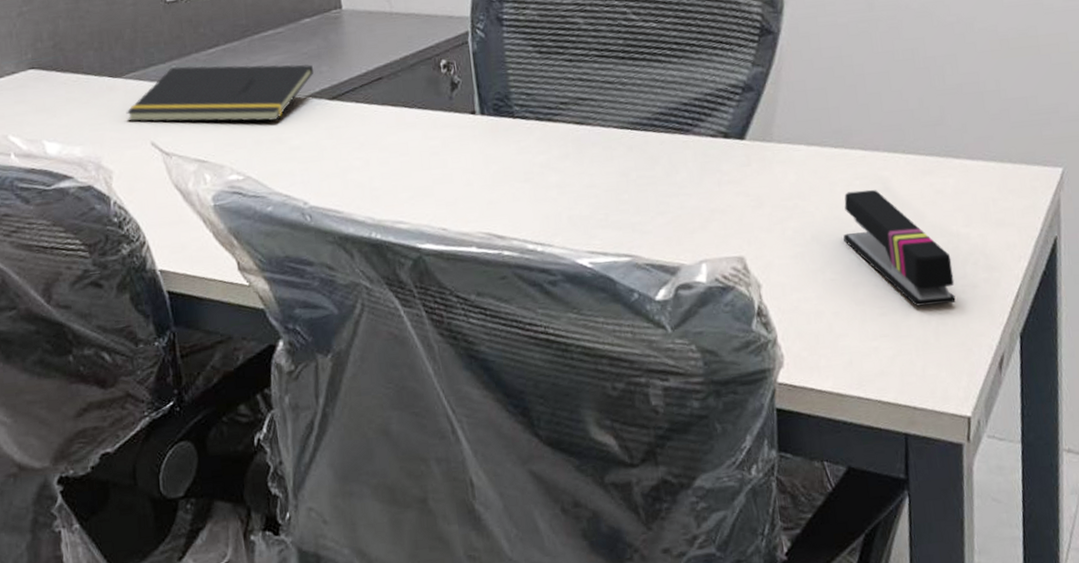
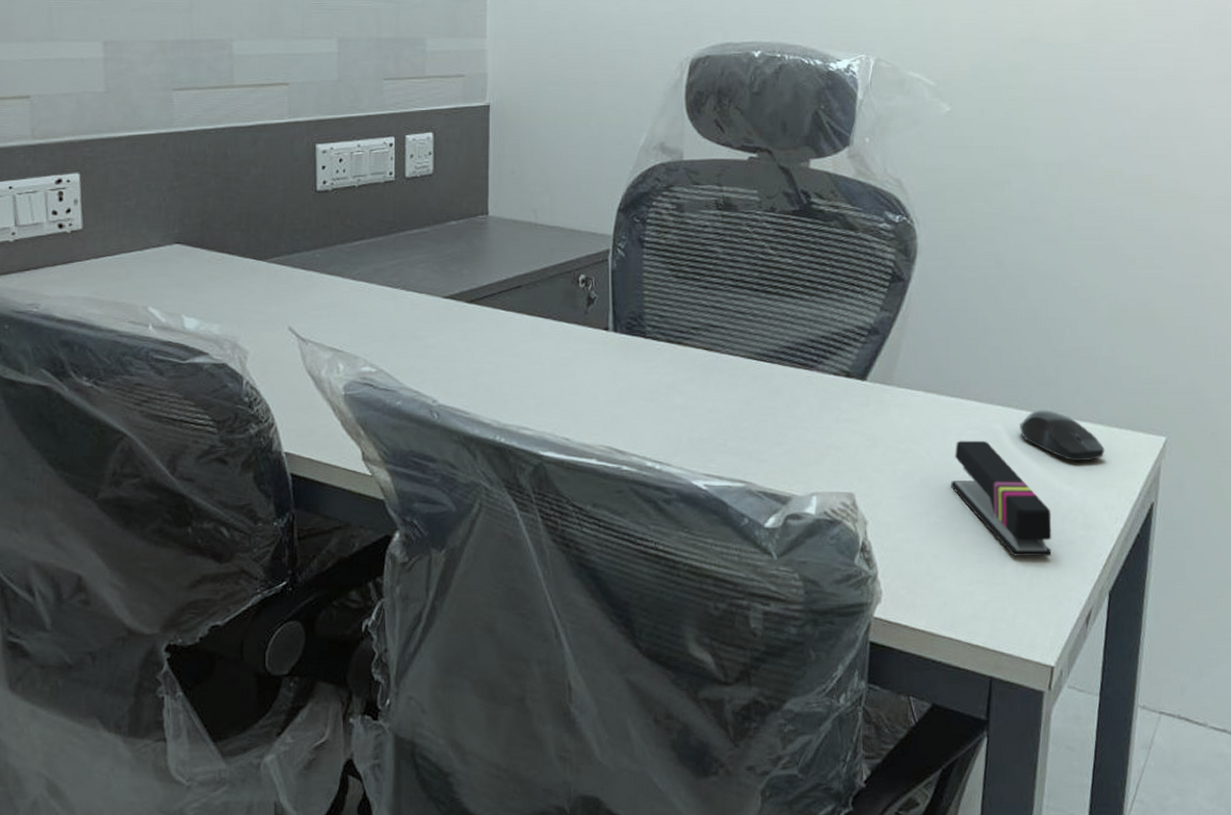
notepad: present [126,64,313,123] -> none [266,256,454,318]
computer mouse: none [909,151,1000,203] -> present [1020,410,1105,462]

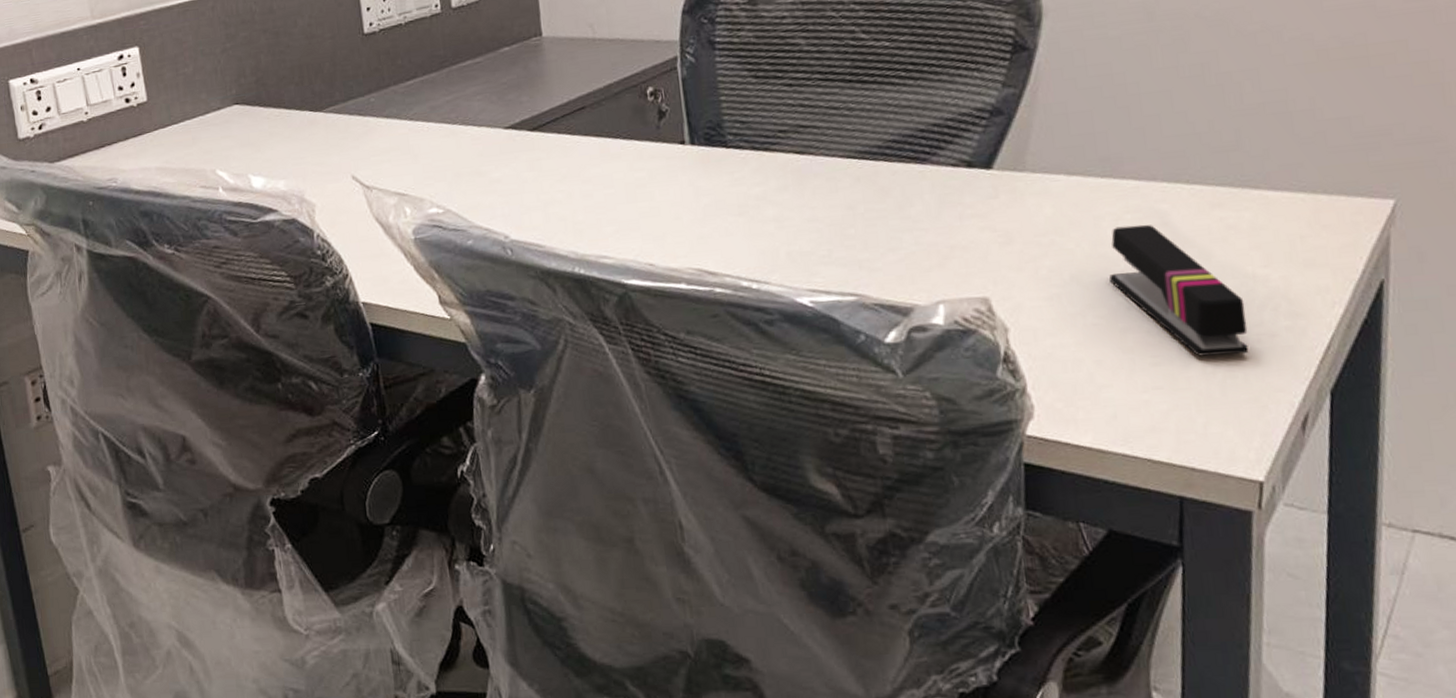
computer mouse: present [1020,410,1105,462] -> none [1193,181,1311,240]

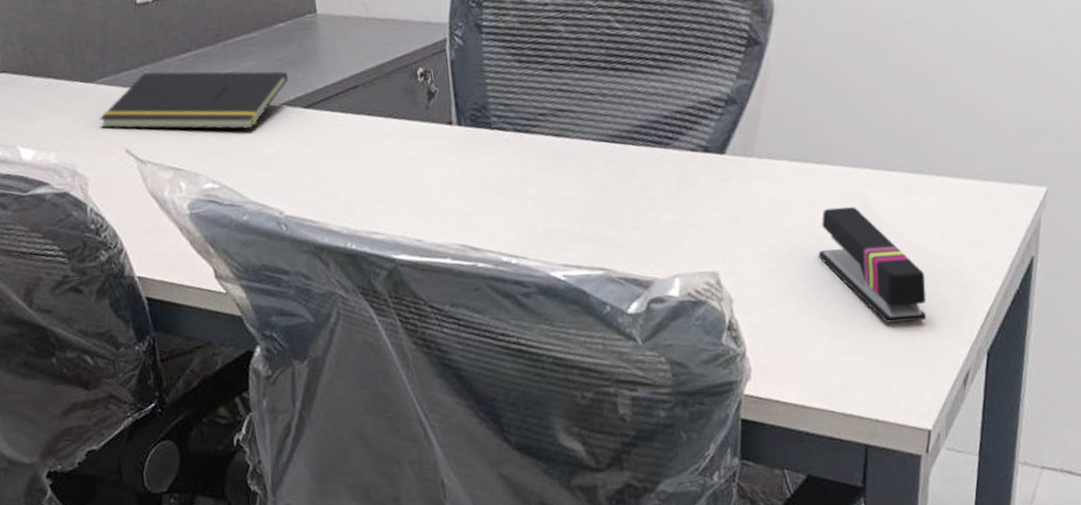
notepad: none [327,94,513,156] -> present [99,70,288,130]

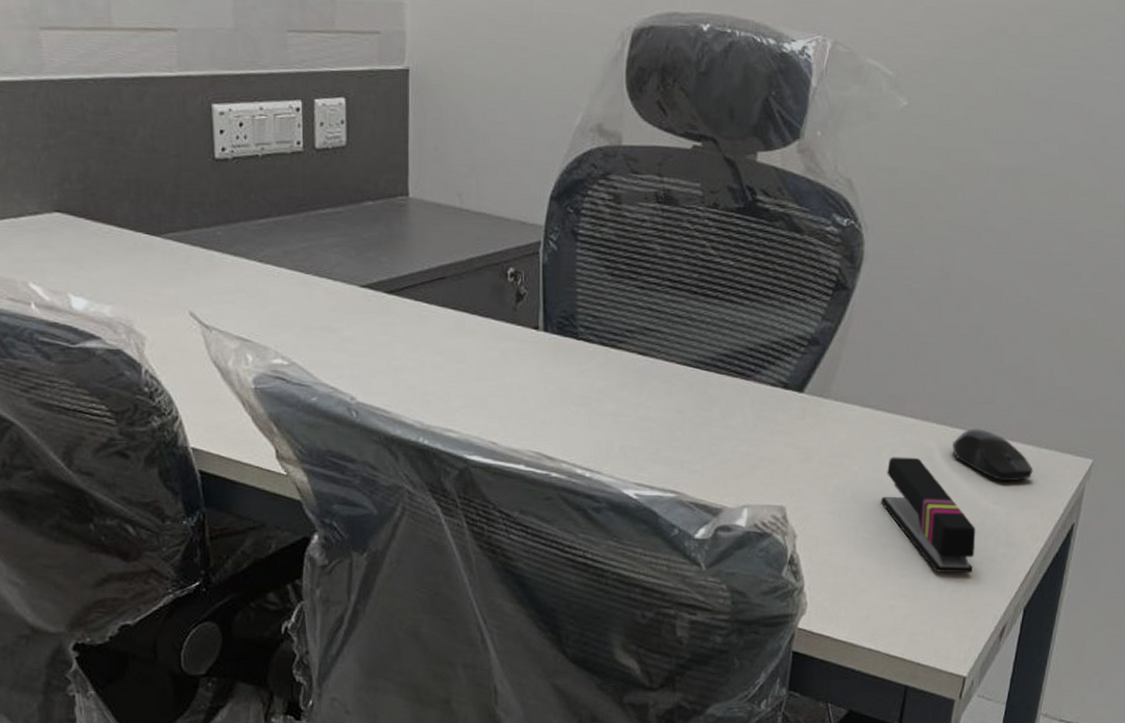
notepad: present [99,70,288,130] -> none [163,233,372,308]
computer mouse: none [890,168,981,221] -> present [953,429,1033,482]

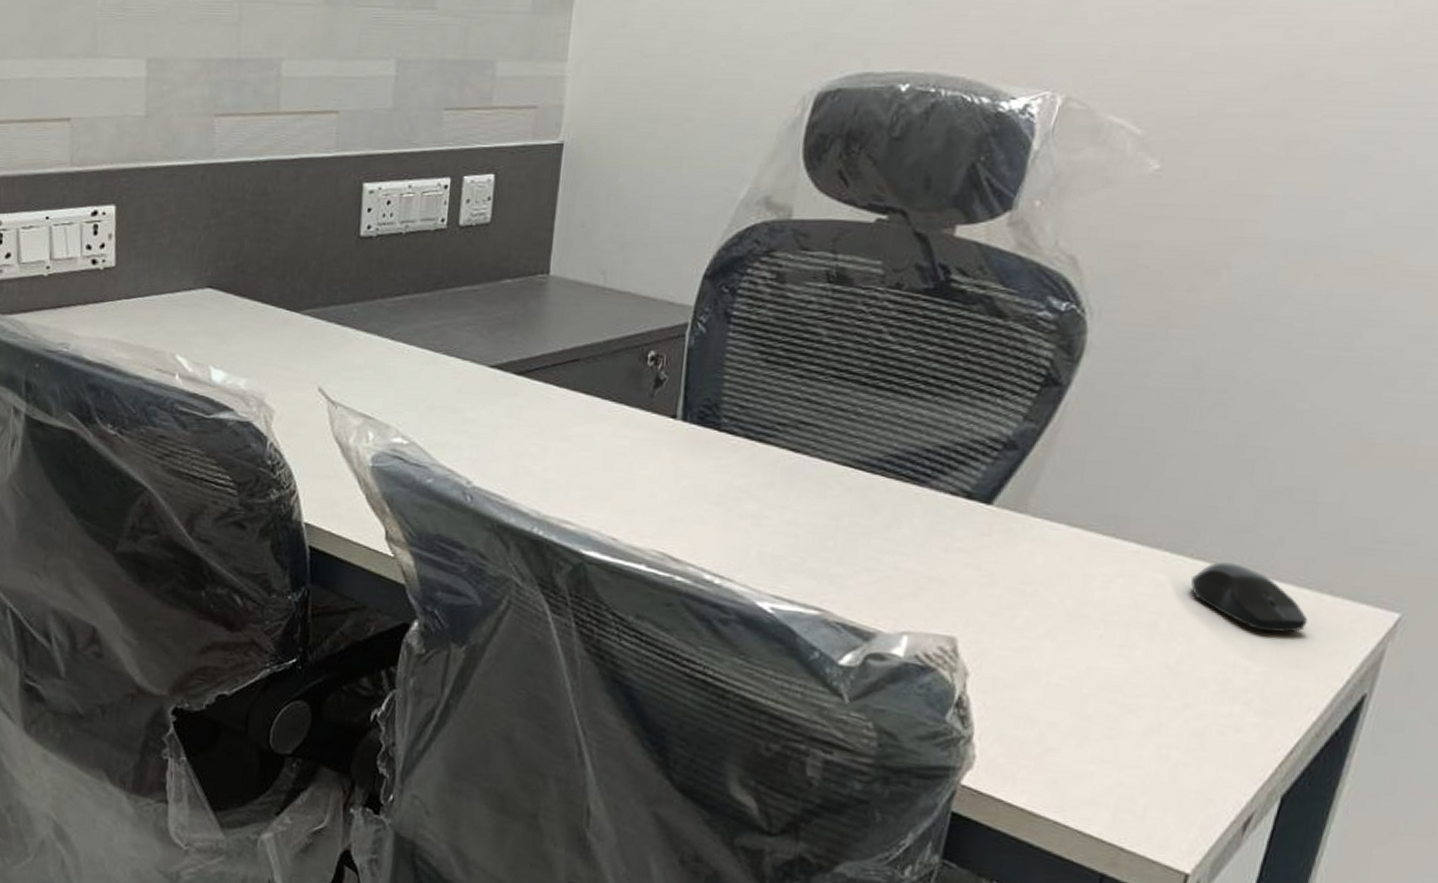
stapler: present [881,457,976,574] -> none [1085,589,1218,744]

